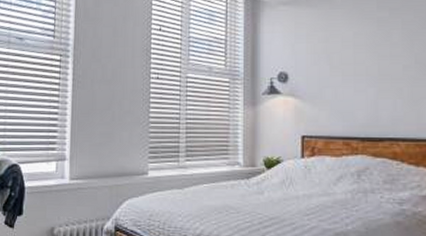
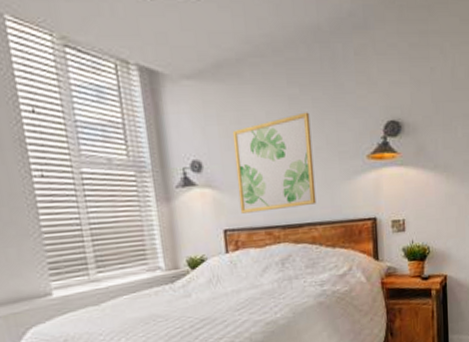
wall art: none [319,33,400,123] -> present [232,112,317,214]

